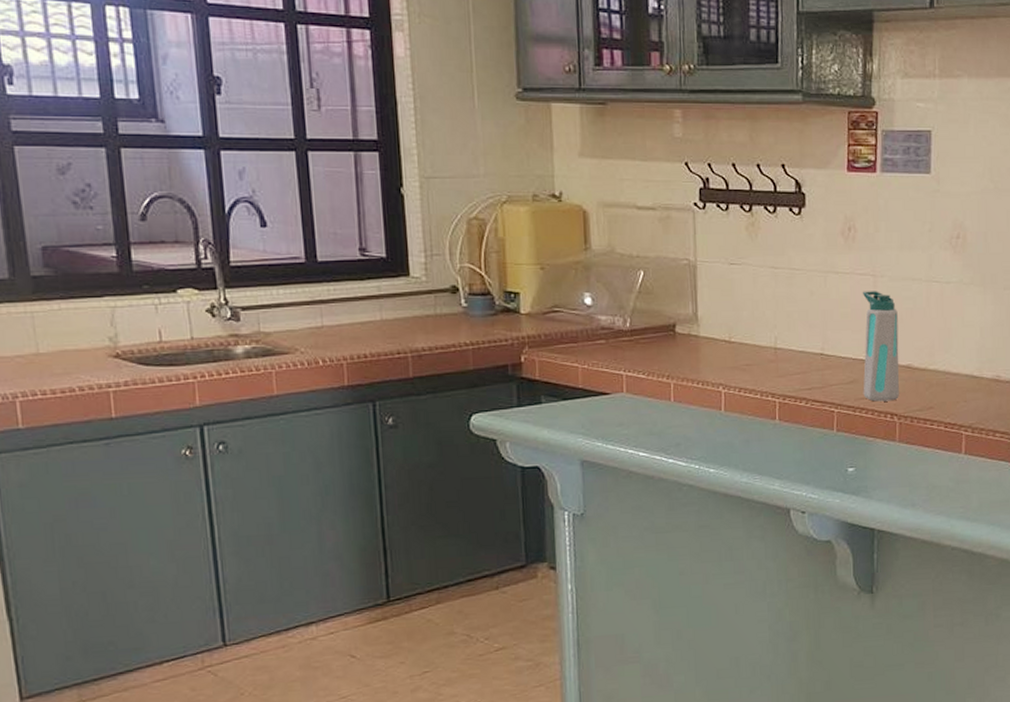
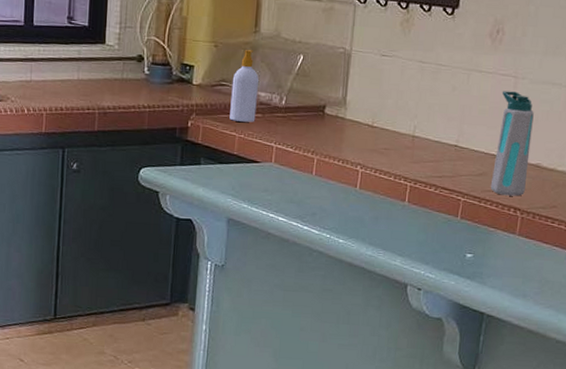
soap bottle: none [566,270,599,351] -> present [229,50,259,122]

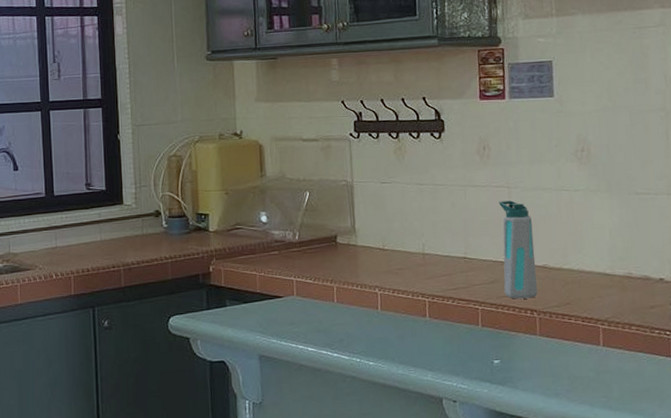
soap bottle: present [229,50,259,122] -> none [246,193,273,261]

